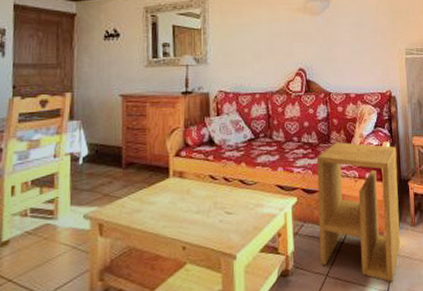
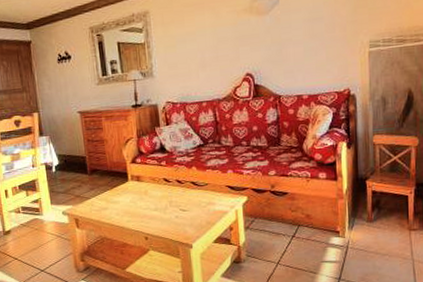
side table: present [316,142,400,282] -> none [266,144,355,271]

